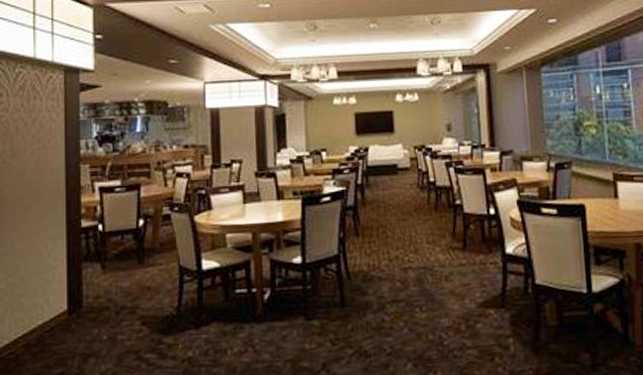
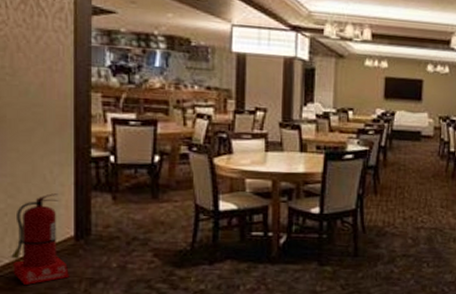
fire extinguisher: none [9,268,63,365] -> present [10,193,69,285]

